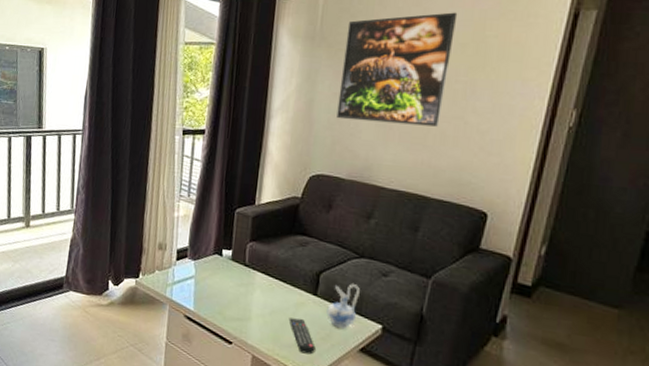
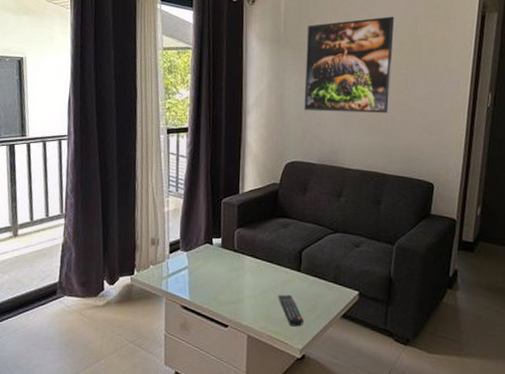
ceramic pitcher: present [326,284,360,330] -> none [310,257,337,300]

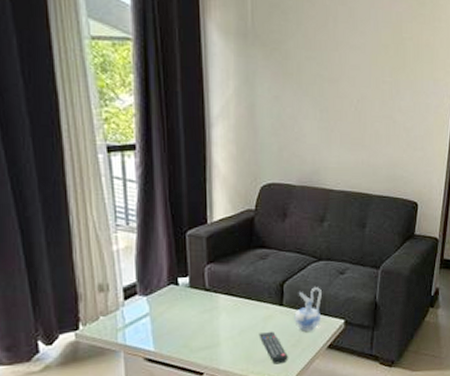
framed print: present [304,16,395,113] -> none [279,13,379,127]
ceramic pitcher: none [310,257,337,300] -> present [294,287,322,332]

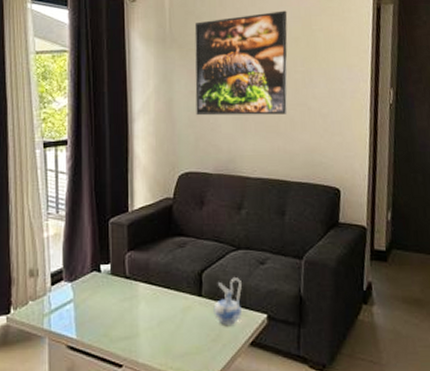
remote control: present [258,331,288,364] -> none [177,323,208,361]
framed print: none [279,13,379,127] -> present [194,11,288,116]

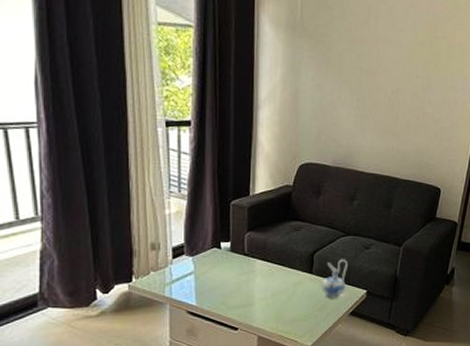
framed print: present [194,11,288,116] -> none [320,12,416,117]

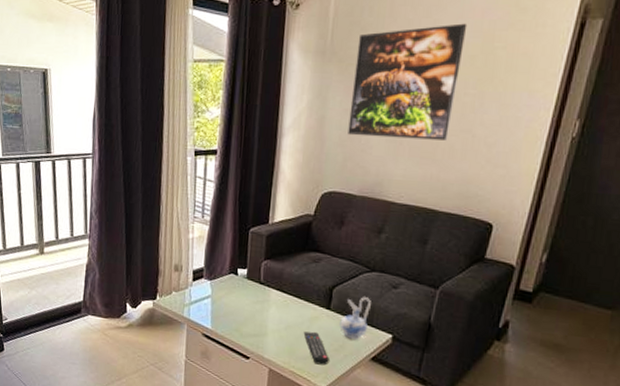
remote control: none [289,295,314,326] -> present [303,331,329,365]
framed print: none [320,12,416,117] -> present [348,23,468,141]

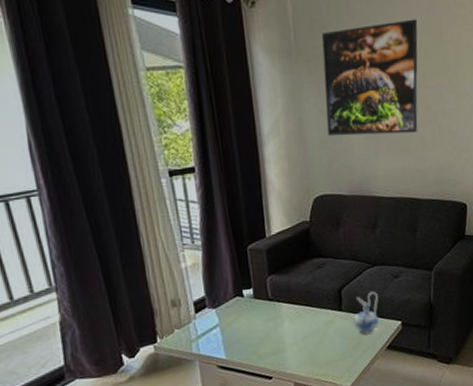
remote control: present [303,331,329,365] -> none [321,335,350,366]

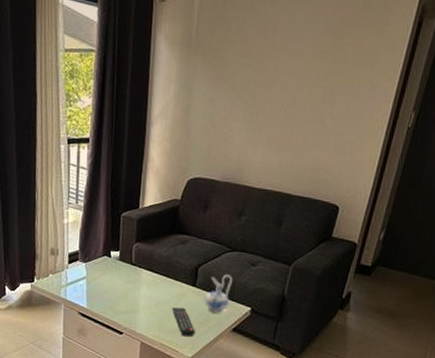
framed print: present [321,19,418,137] -> none [211,19,320,130]
remote control: none [321,335,350,366] -> present [172,307,195,337]

